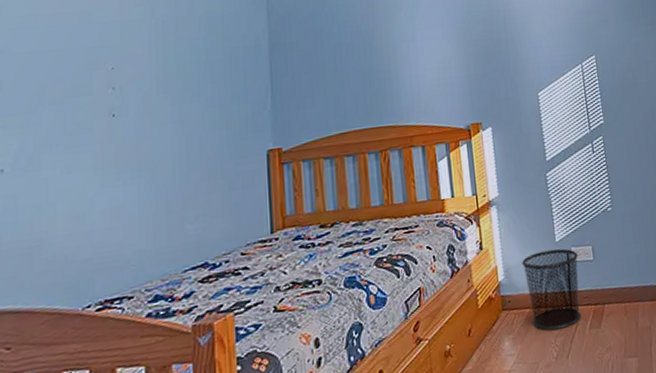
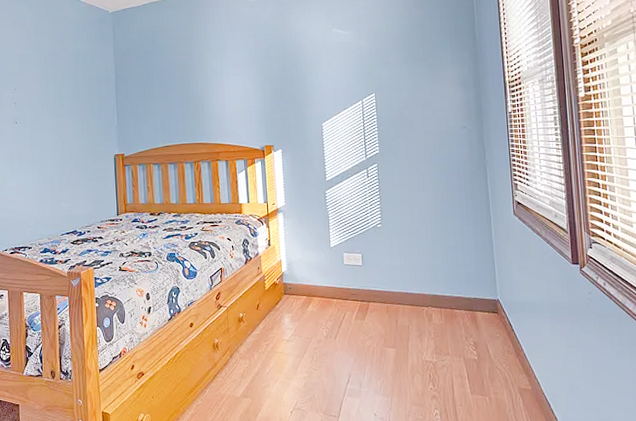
waste bin: present [522,248,581,331] -> none [302,252,349,316]

